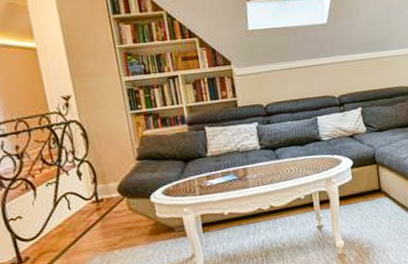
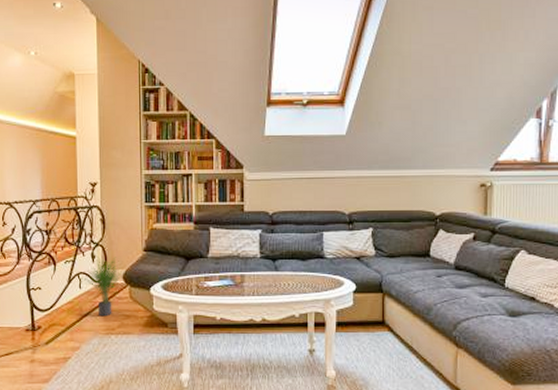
potted plant: none [68,170,115,234] -> present [81,257,120,317]

